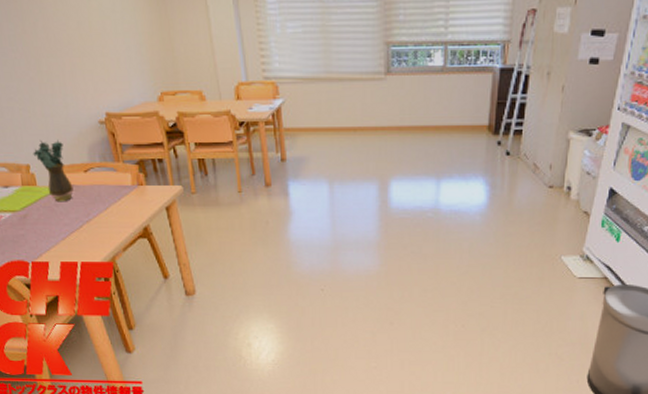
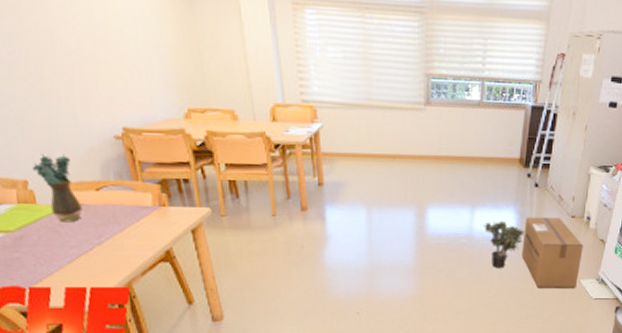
potted plant: none [451,193,495,244] -> present [484,220,524,269]
box: none [493,188,564,266] -> present [521,217,584,288]

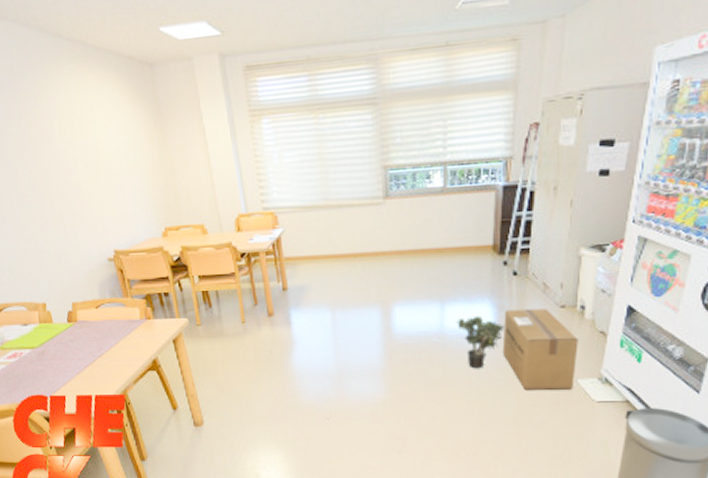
vase: present [32,153,83,223] -> none [48,278,87,338]

